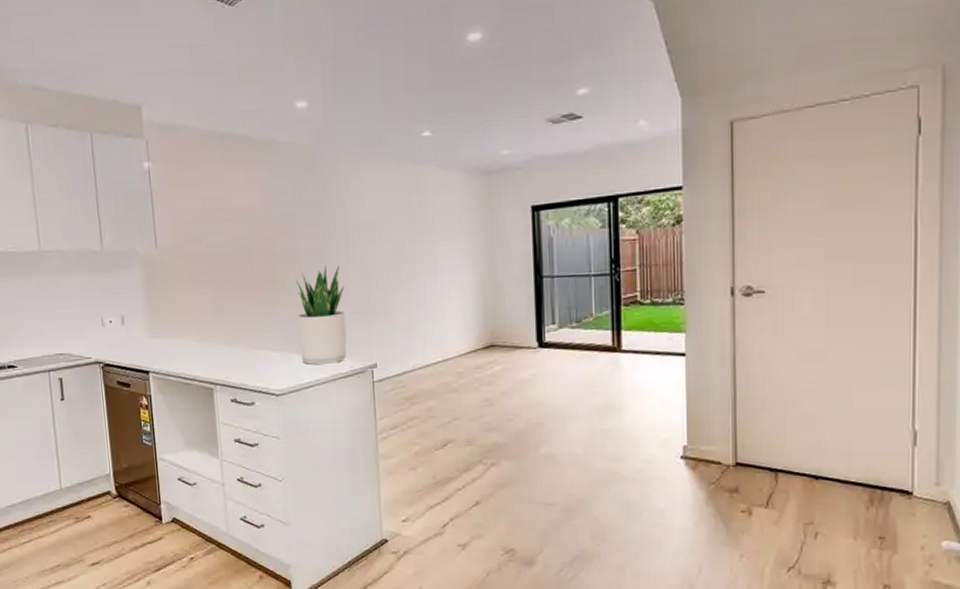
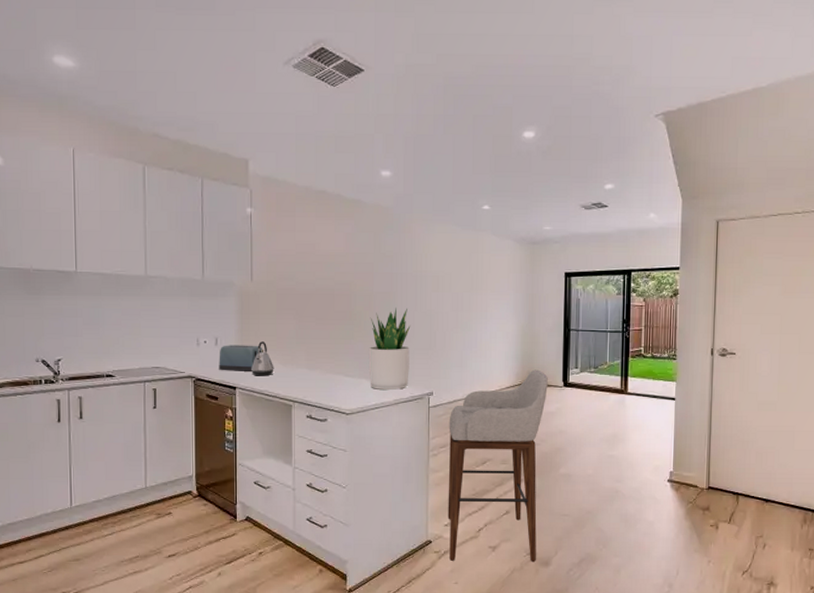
toaster: none [127,321,175,353] -> present [219,345,262,371]
kettle: none [164,317,190,357] -> present [251,341,274,376]
bar stool: none [398,328,518,562] -> present [448,369,548,562]

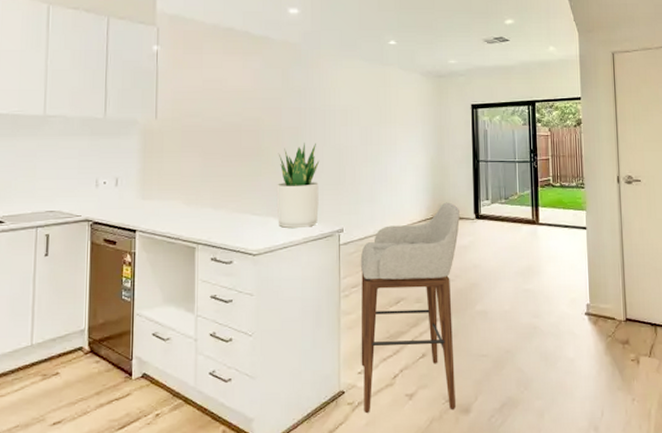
toaster: present [219,345,262,371] -> none [118,185,165,213]
kettle: present [251,341,274,376] -> none [153,181,178,218]

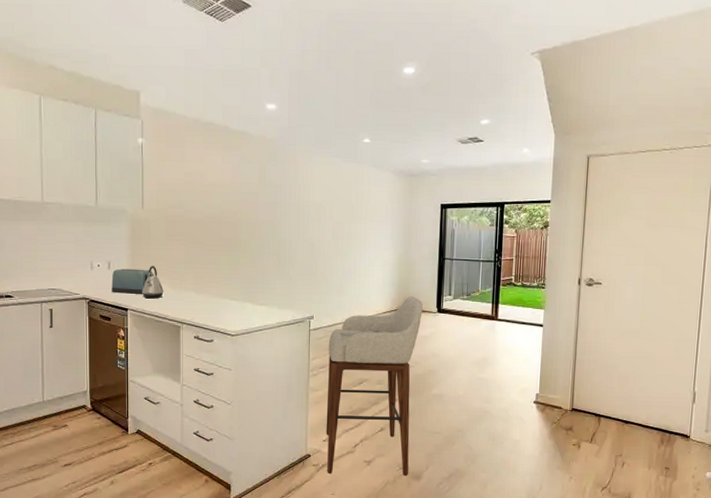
toaster: none [118,185,165,213] -> present [111,268,152,294]
kettle: none [153,181,178,218] -> present [142,266,164,299]
planter: present [276,143,320,229] -> none [253,235,294,314]

